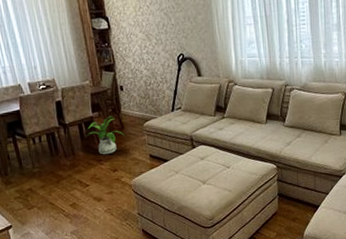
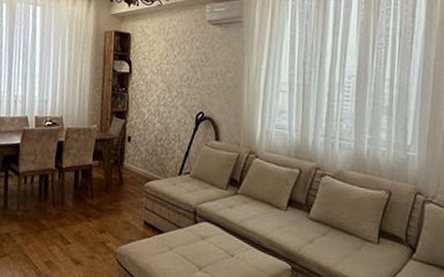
house plant: present [87,115,126,155] -> none [82,167,122,212]

